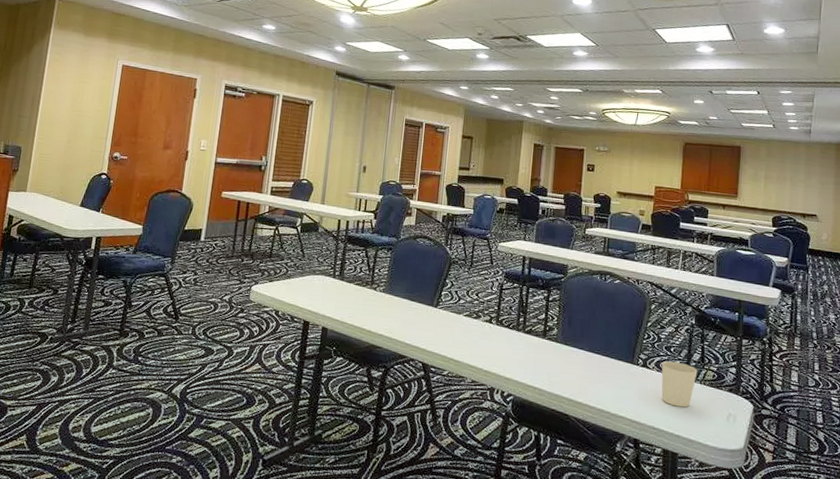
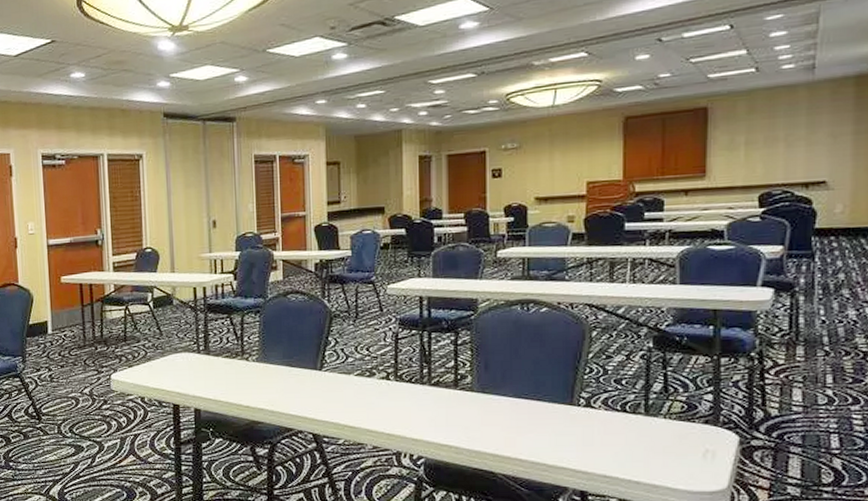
dixie cup: present [661,361,698,408] -> none [611,396,660,449]

